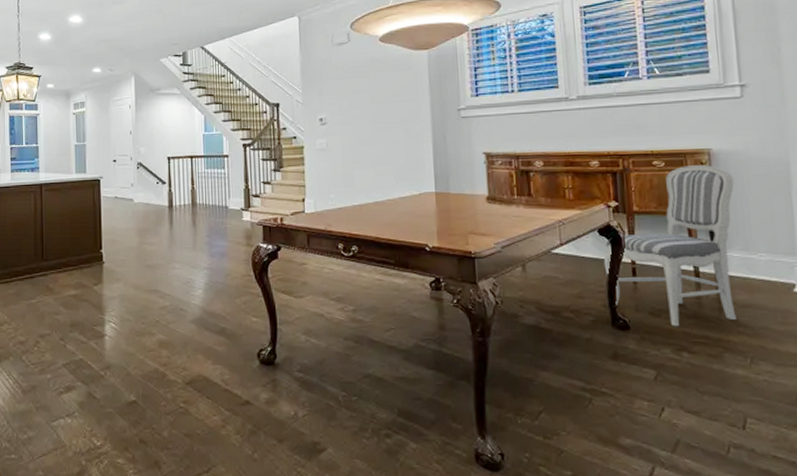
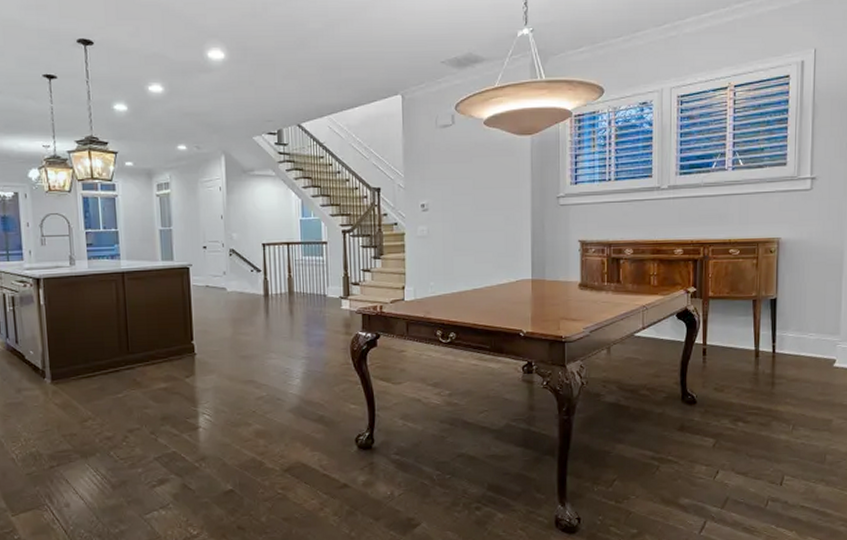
dining chair: present [603,165,736,327] -> none [679,253,796,400]

